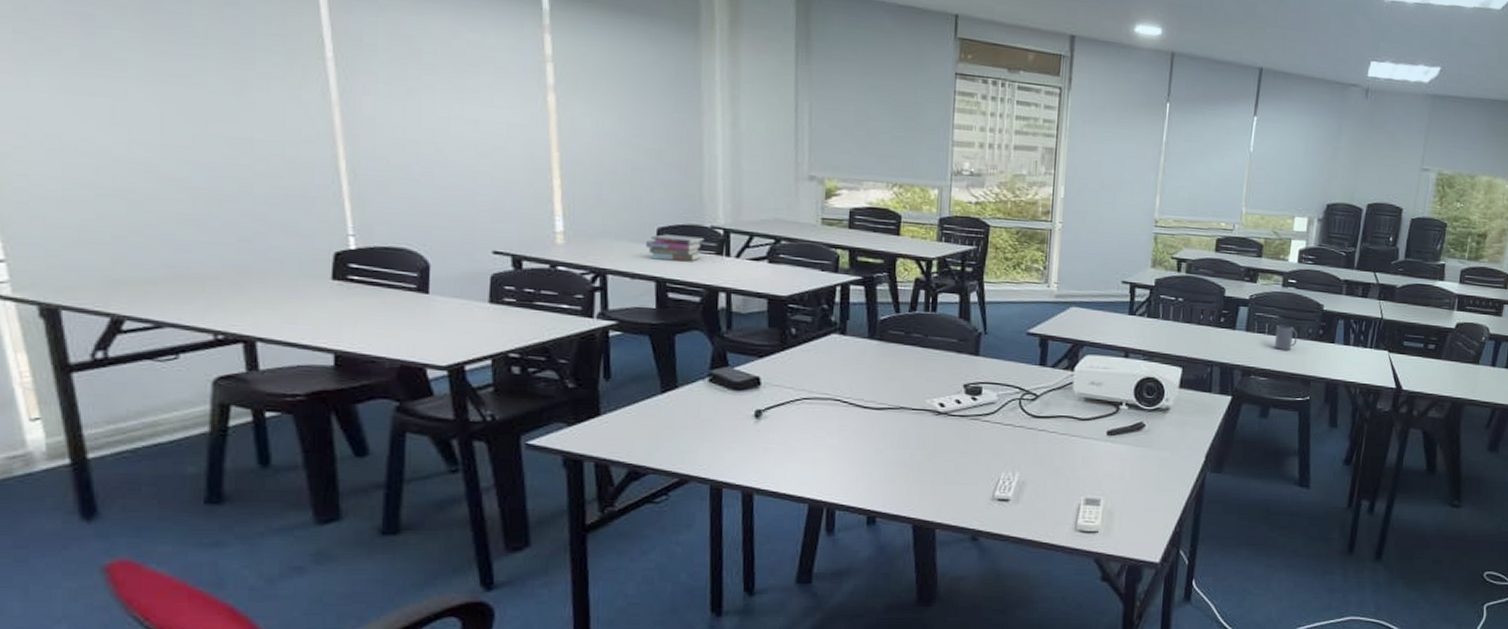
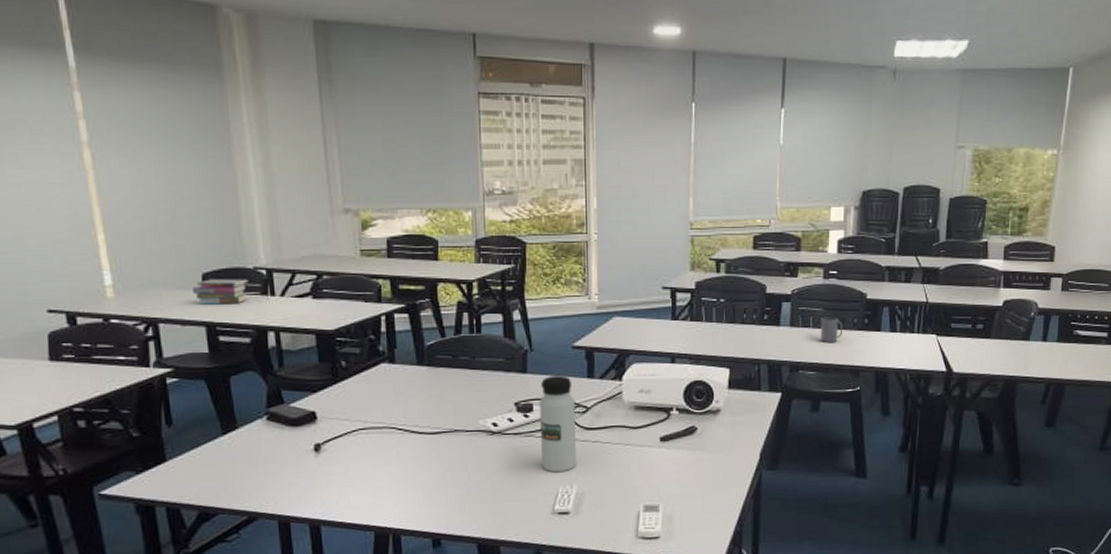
water bottle: none [985,361,1025,459] -> present [539,376,577,473]

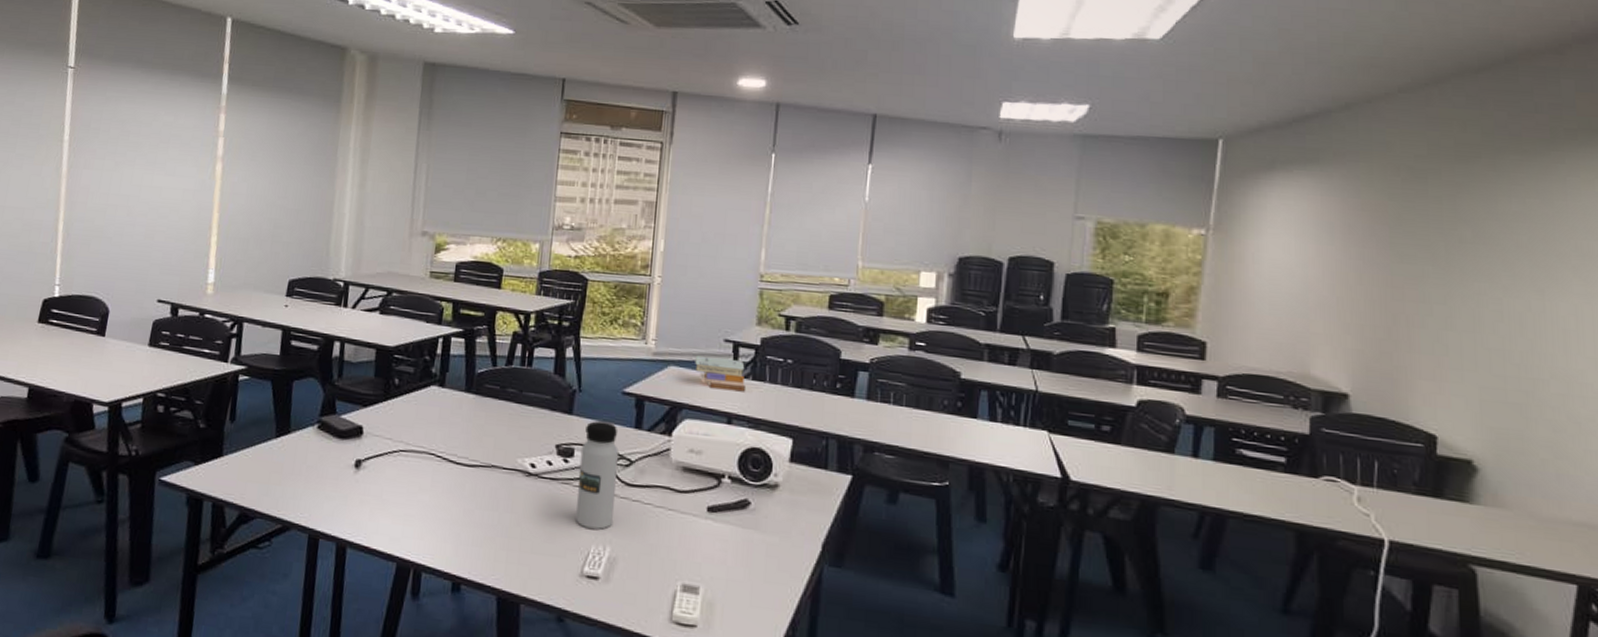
books: present [193,279,249,305] -> none [278,286,327,312]
books: none [637,304,684,333] -> present [695,355,745,392]
mug: present [820,316,843,343] -> none [901,393,931,425]

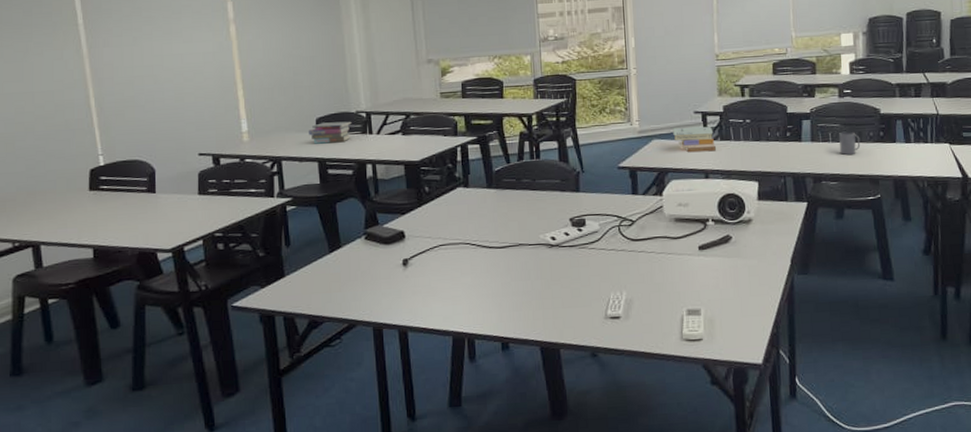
books: none [278,286,327,312] -> present [309,121,352,144]
water bottle: present [576,421,619,530] -> none [590,193,626,281]
mug: none [901,393,931,425] -> present [839,131,861,156]

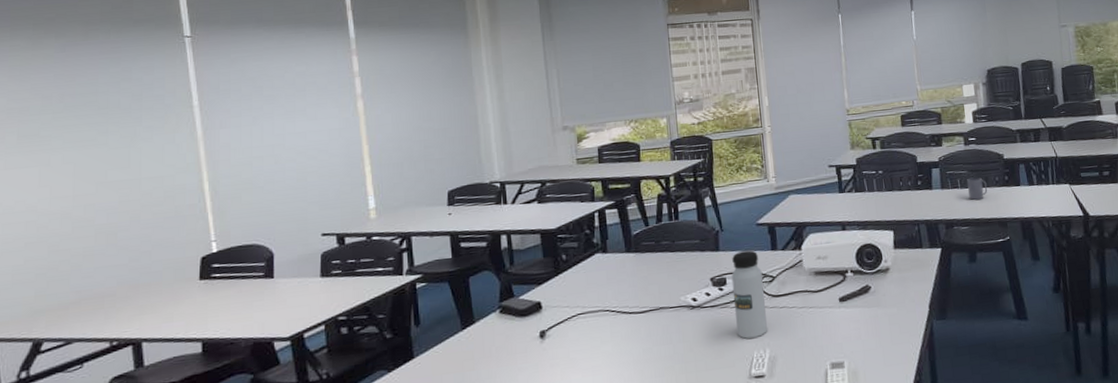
books: present [309,121,352,144] -> none [440,192,486,218]
water bottle: none [590,193,626,281] -> present [731,250,768,339]
books: present [673,126,716,153] -> none [808,179,851,206]

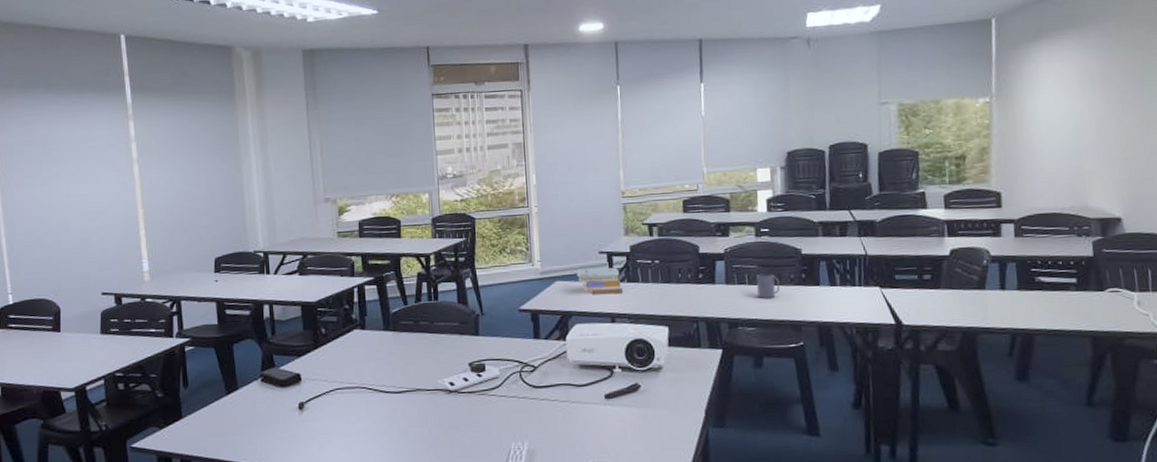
water bottle: present [731,250,768,339] -> none [490,337,528,430]
books: none [808,179,851,206] -> present [576,267,622,295]

